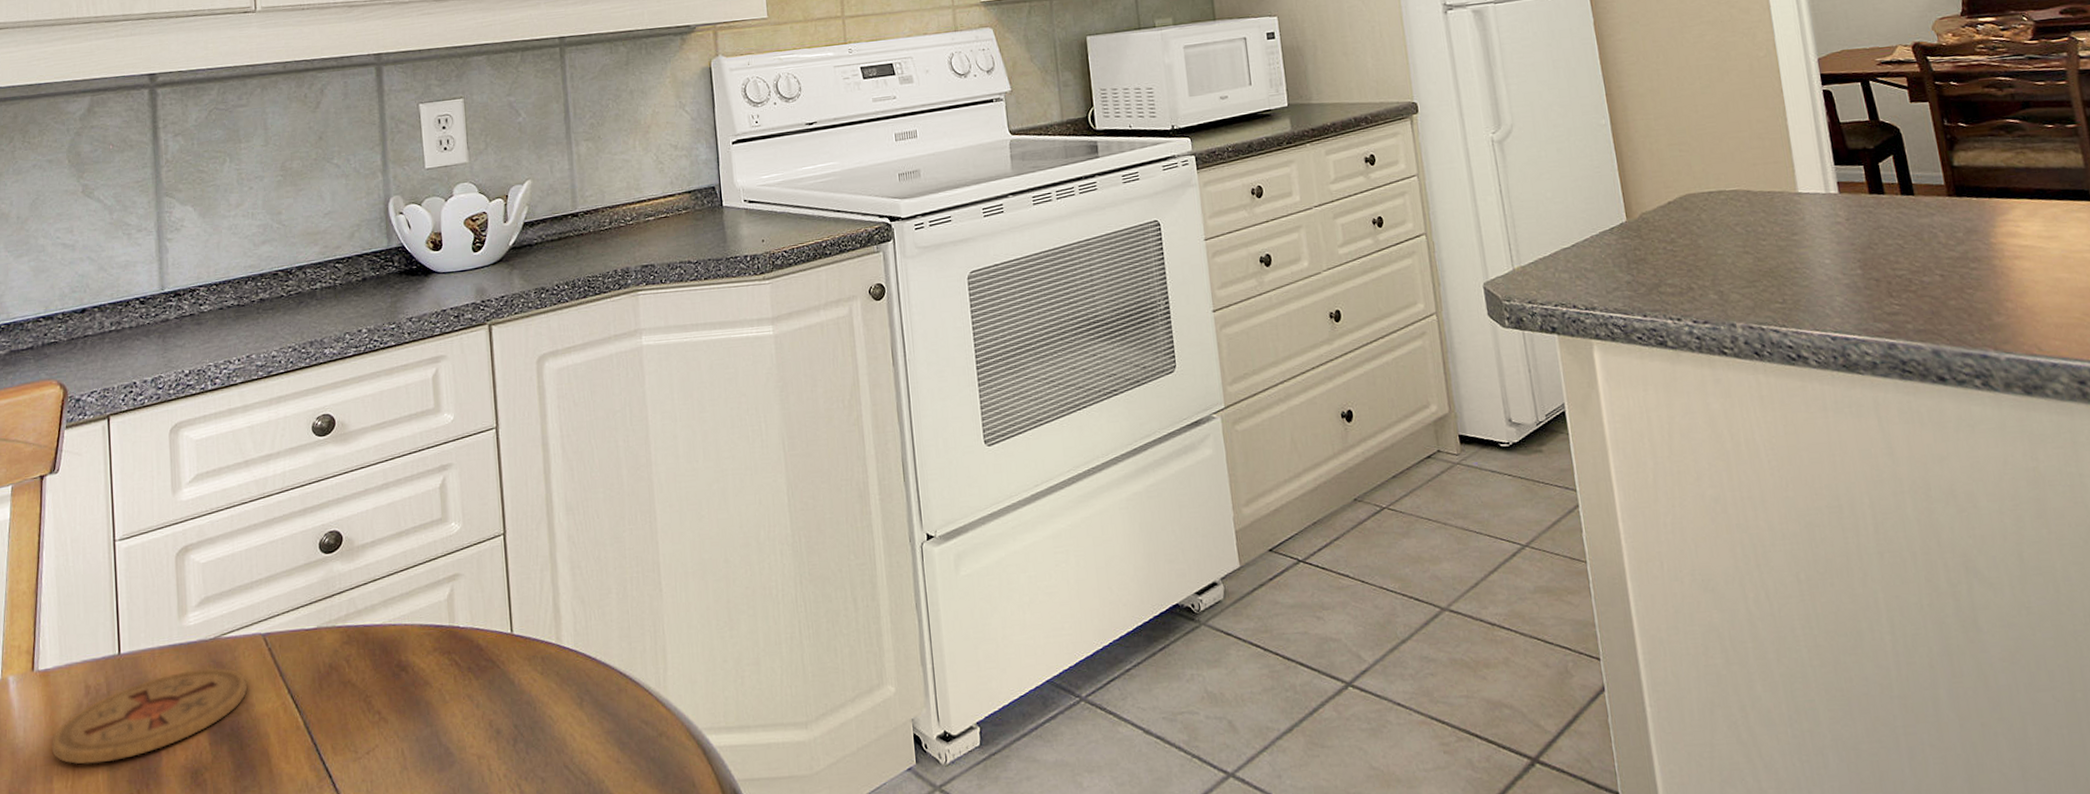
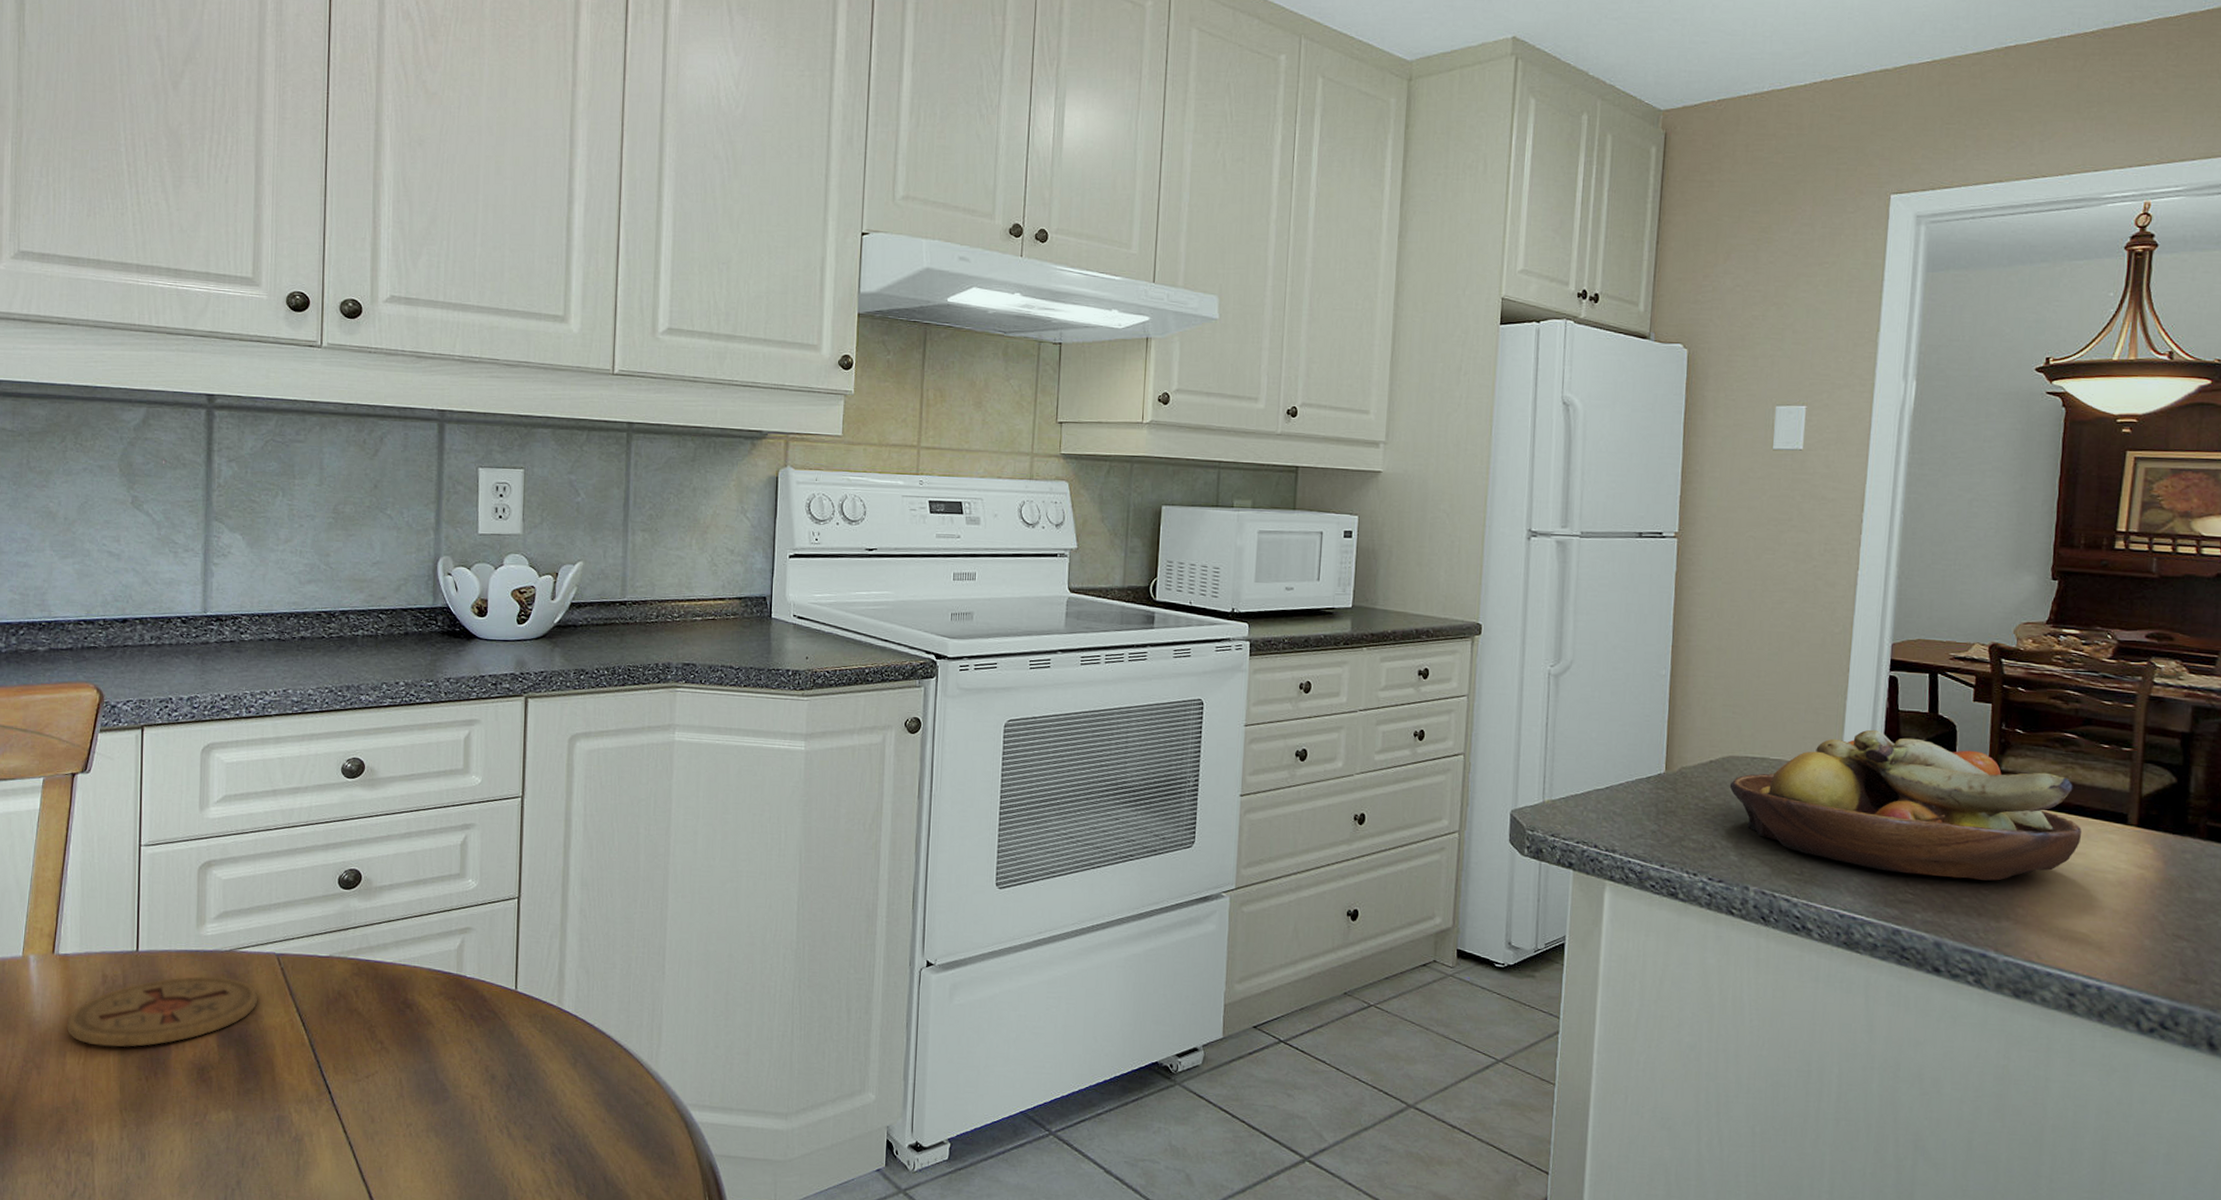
fruit bowl: none [1692,145,2050,286] -> present [1729,729,2081,881]

